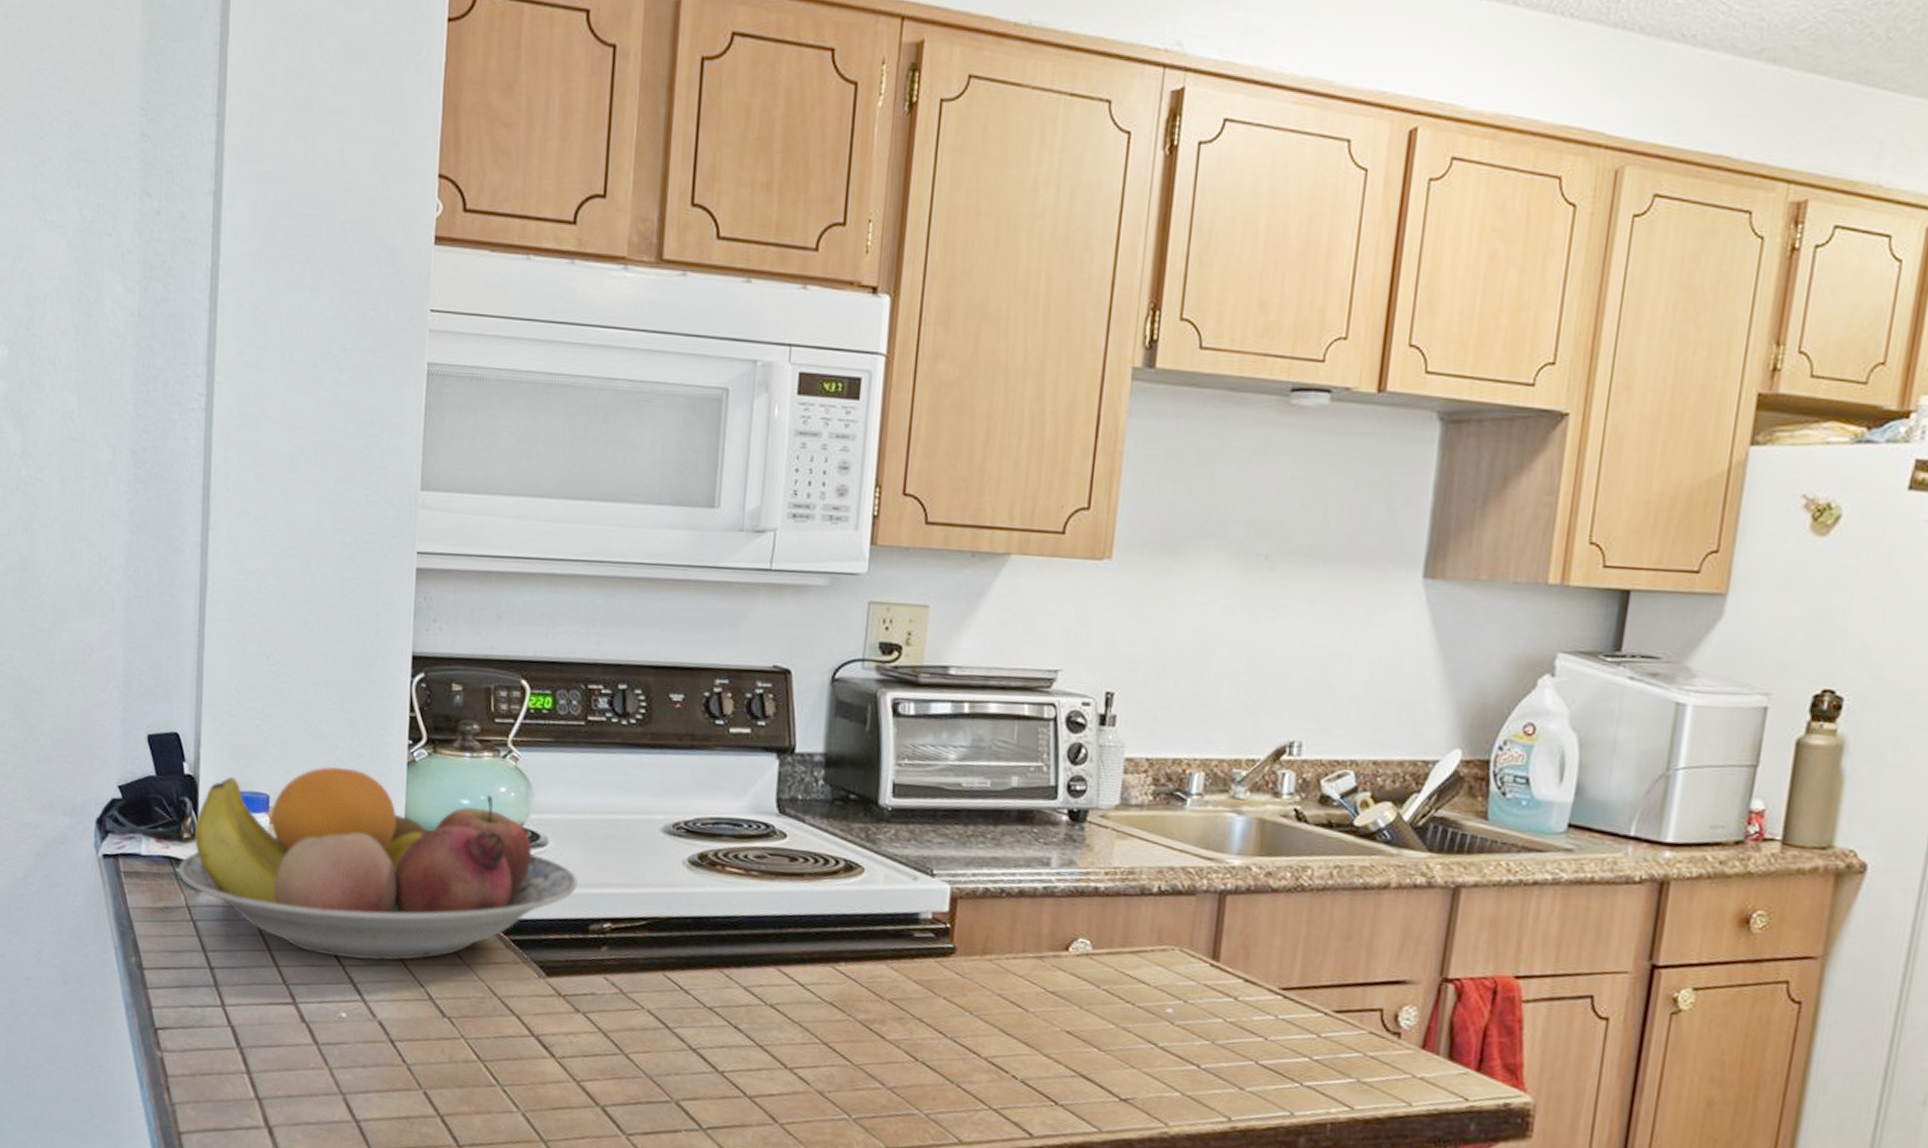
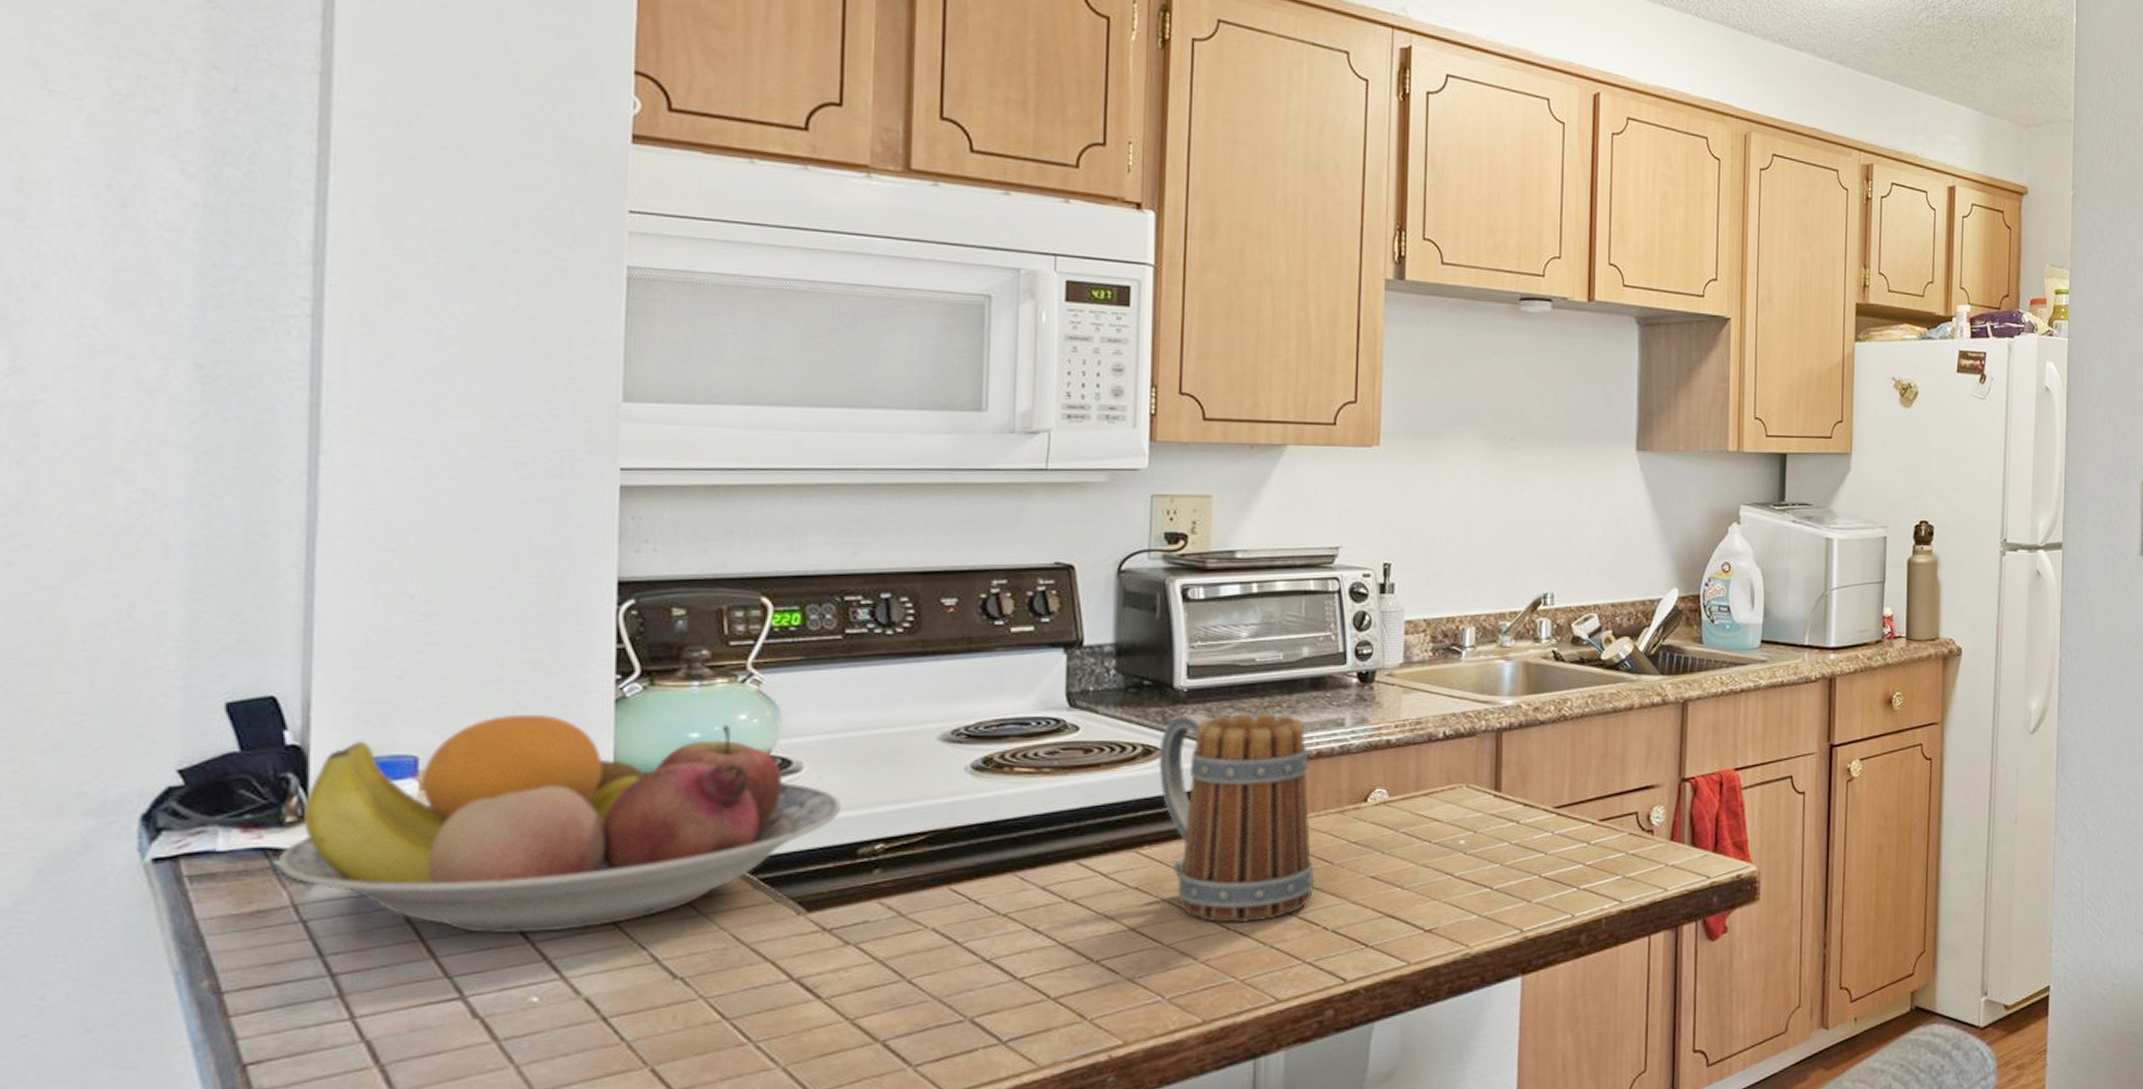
mug: none [859,833,1010,1058] -> present [1158,713,1315,923]

